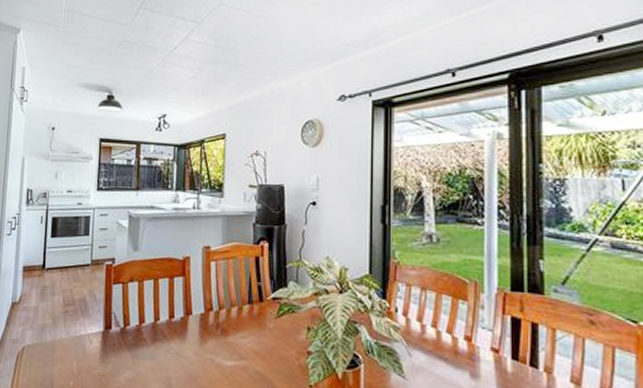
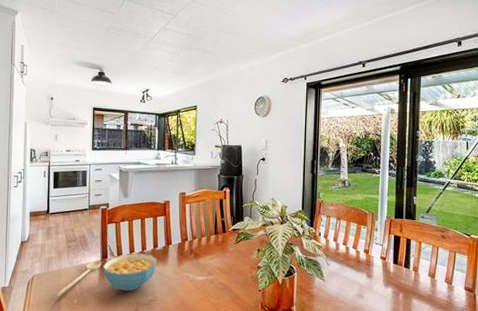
spoon: none [49,331,105,378] -> present [56,260,102,298]
cereal bowl: none [105,324,174,376] -> present [103,253,157,292]

